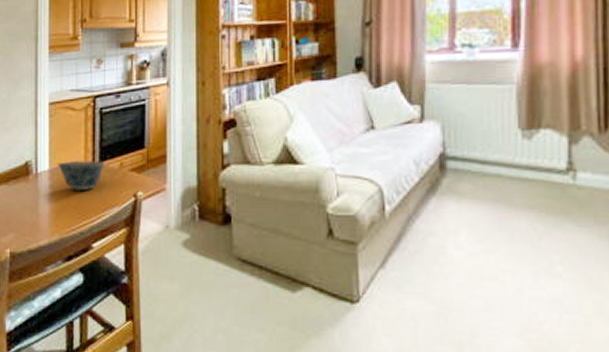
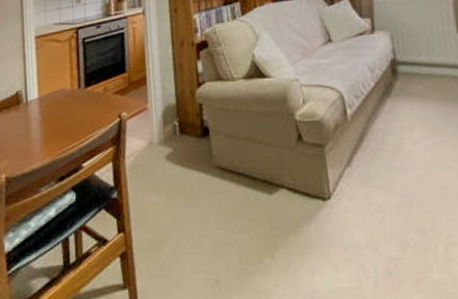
bowl: present [56,161,106,192] -> none [45,87,91,116]

